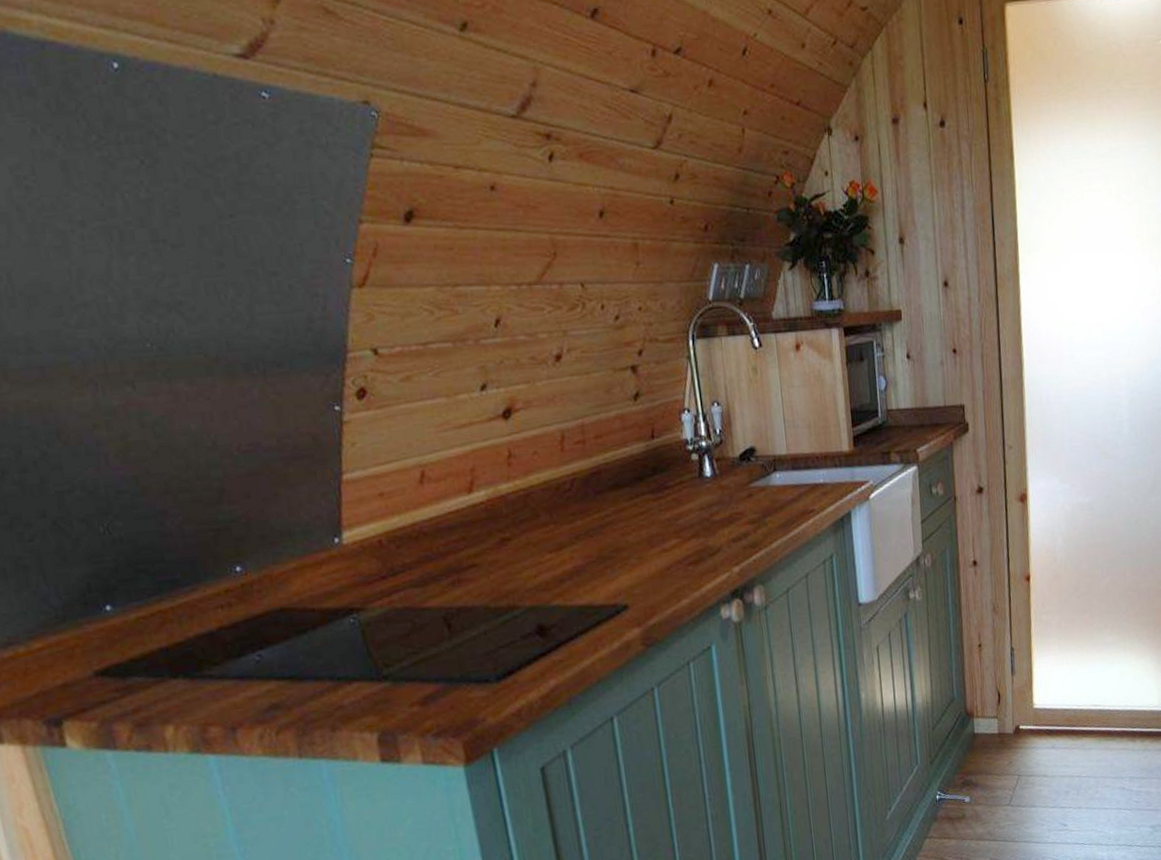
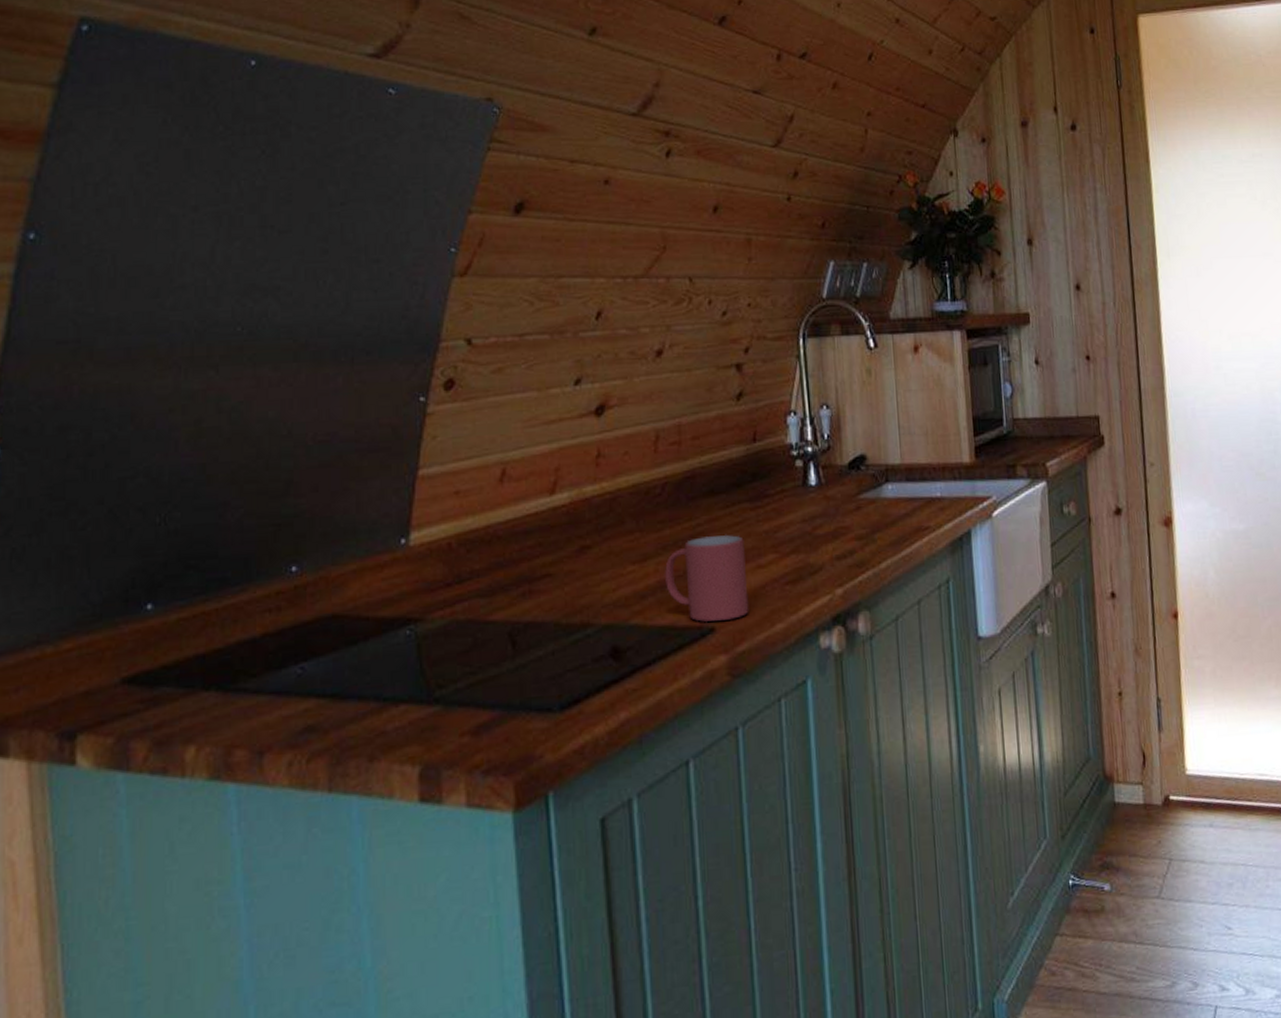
mug: none [579,523,657,601] -> present [664,535,749,623]

